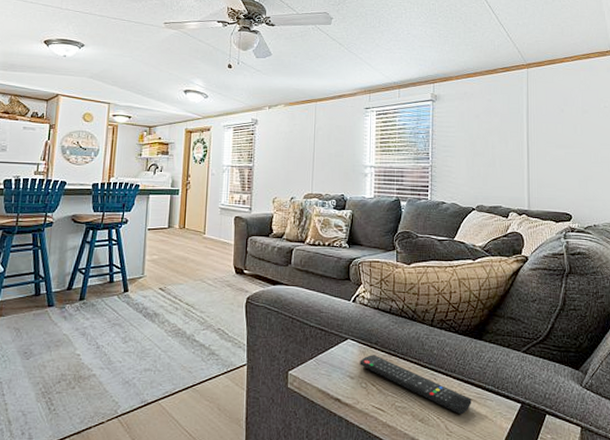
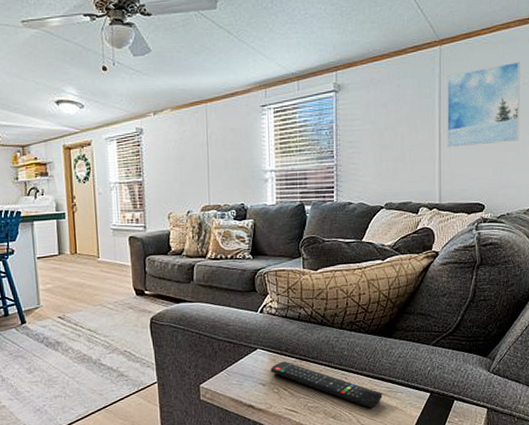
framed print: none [534,87,603,159] -> present [447,62,520,148]

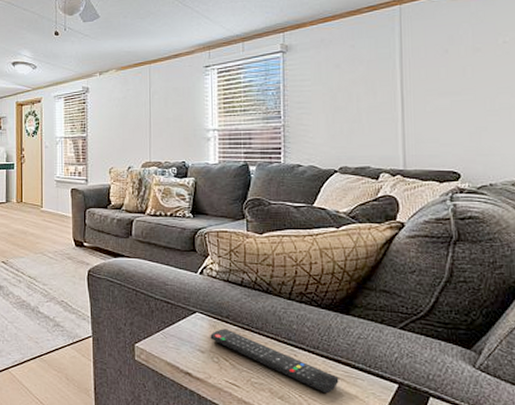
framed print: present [447,62,520,148] -> none [409,19,502,110]

